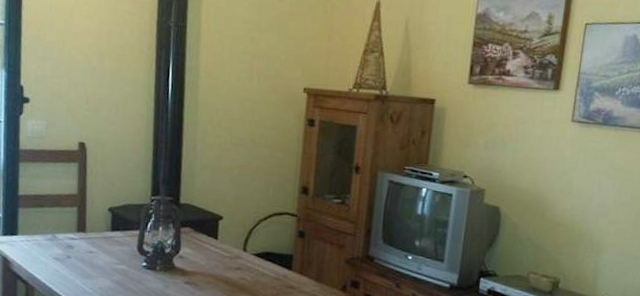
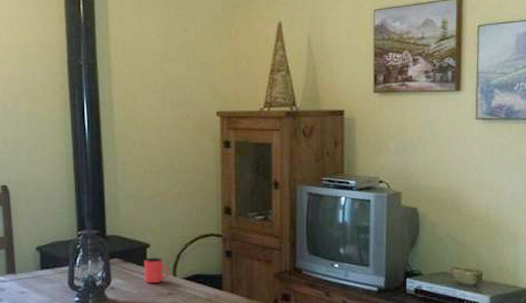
cup: none [214,230,239,257] -> present [144,257,169,284]

